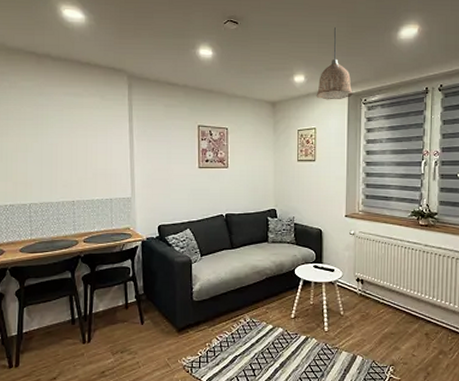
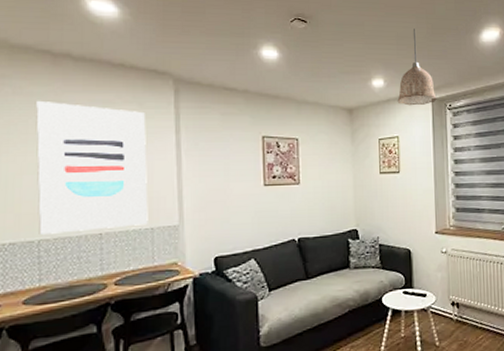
wall art: none [26,93,108,199] -> present [36,100,148,235]

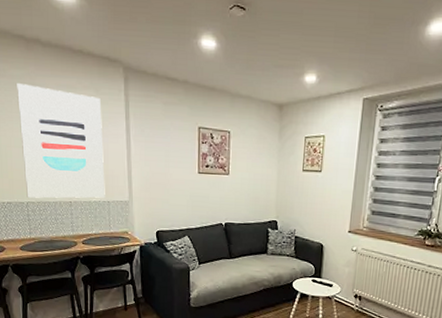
pendant lamp: present [397,29,437,106] -> none [327,18,369,105]

